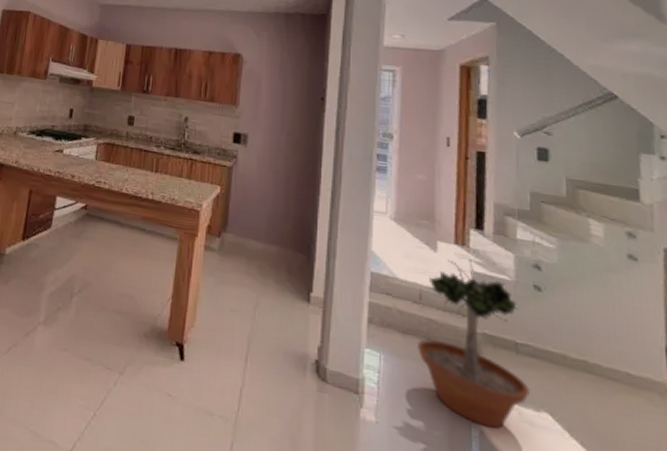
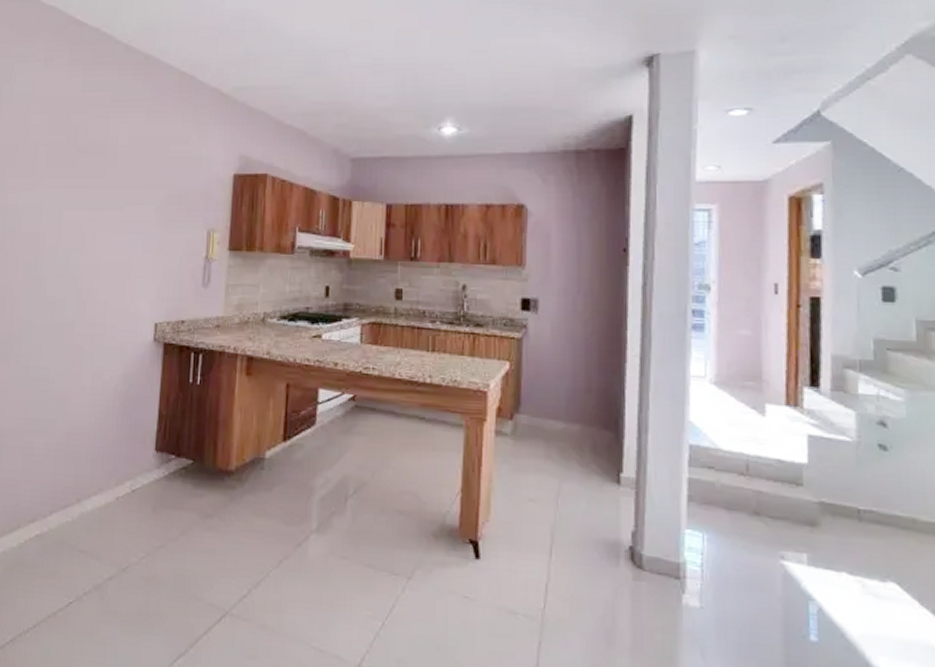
potted tree: present [416,258,531,429] -> none [744,420,876,604]

